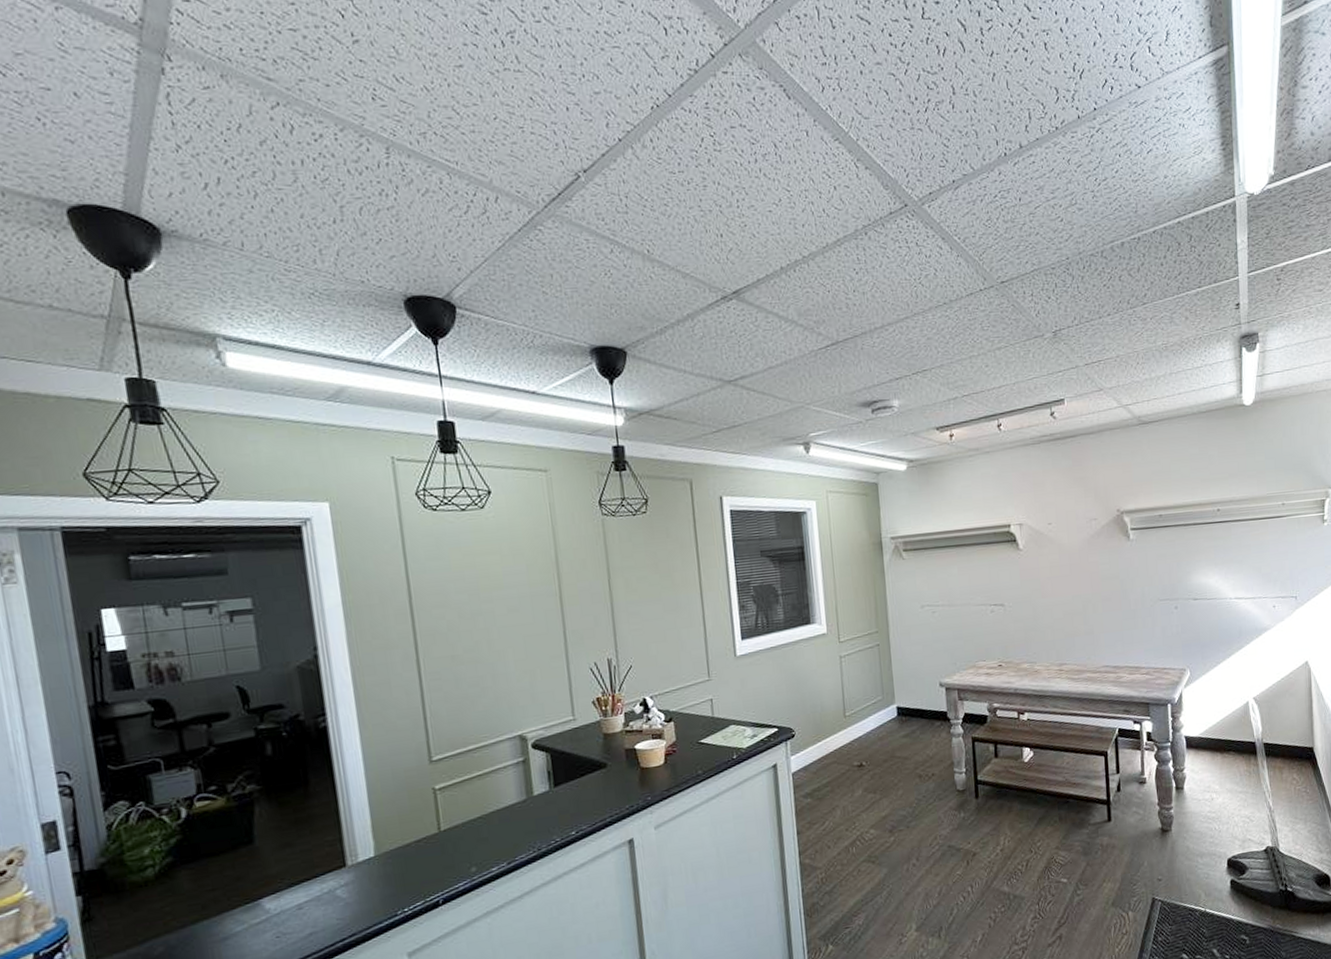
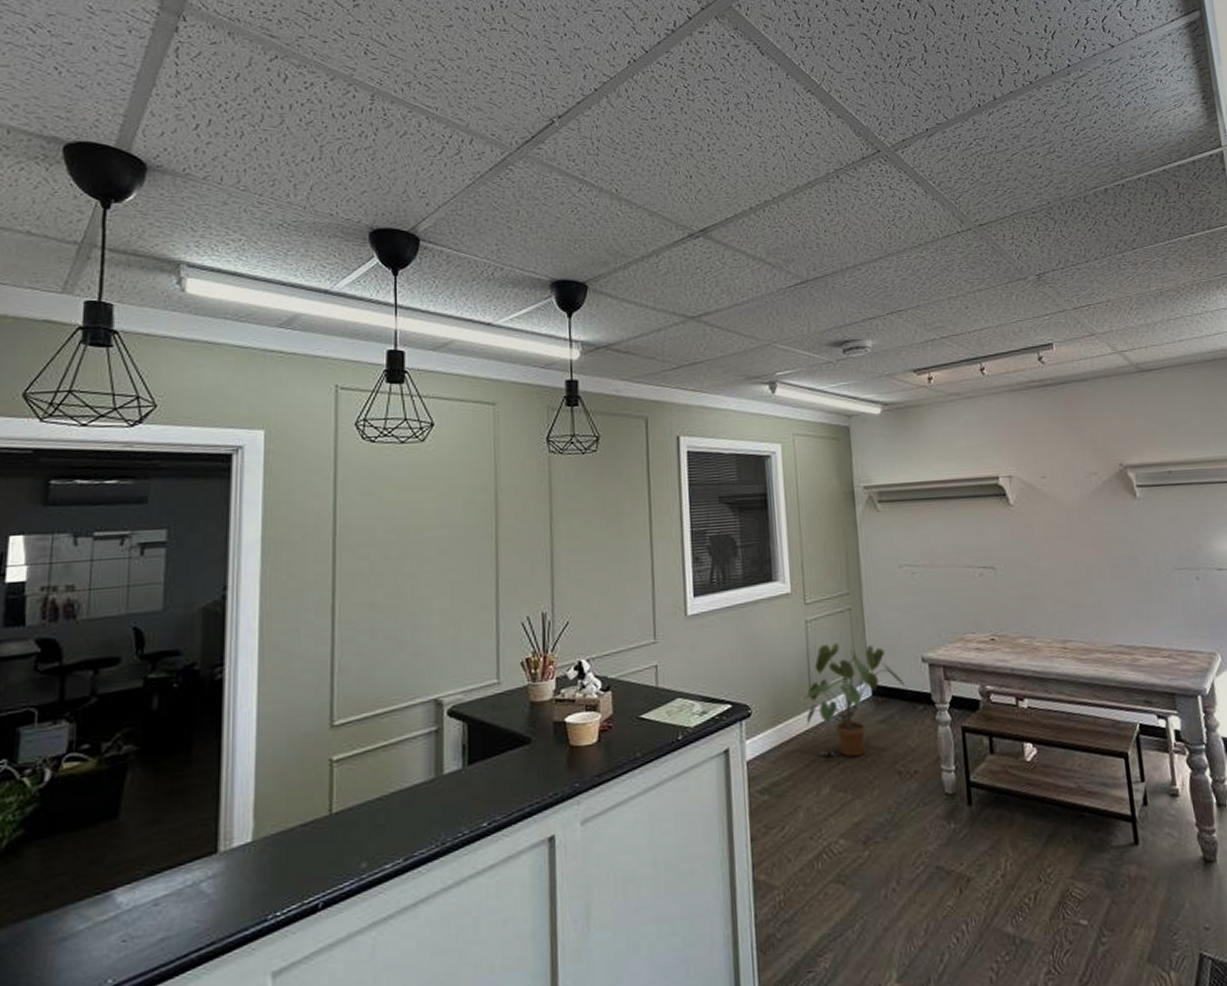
house plant: none [839,674,928,766] -> present [804,643,908,758]

